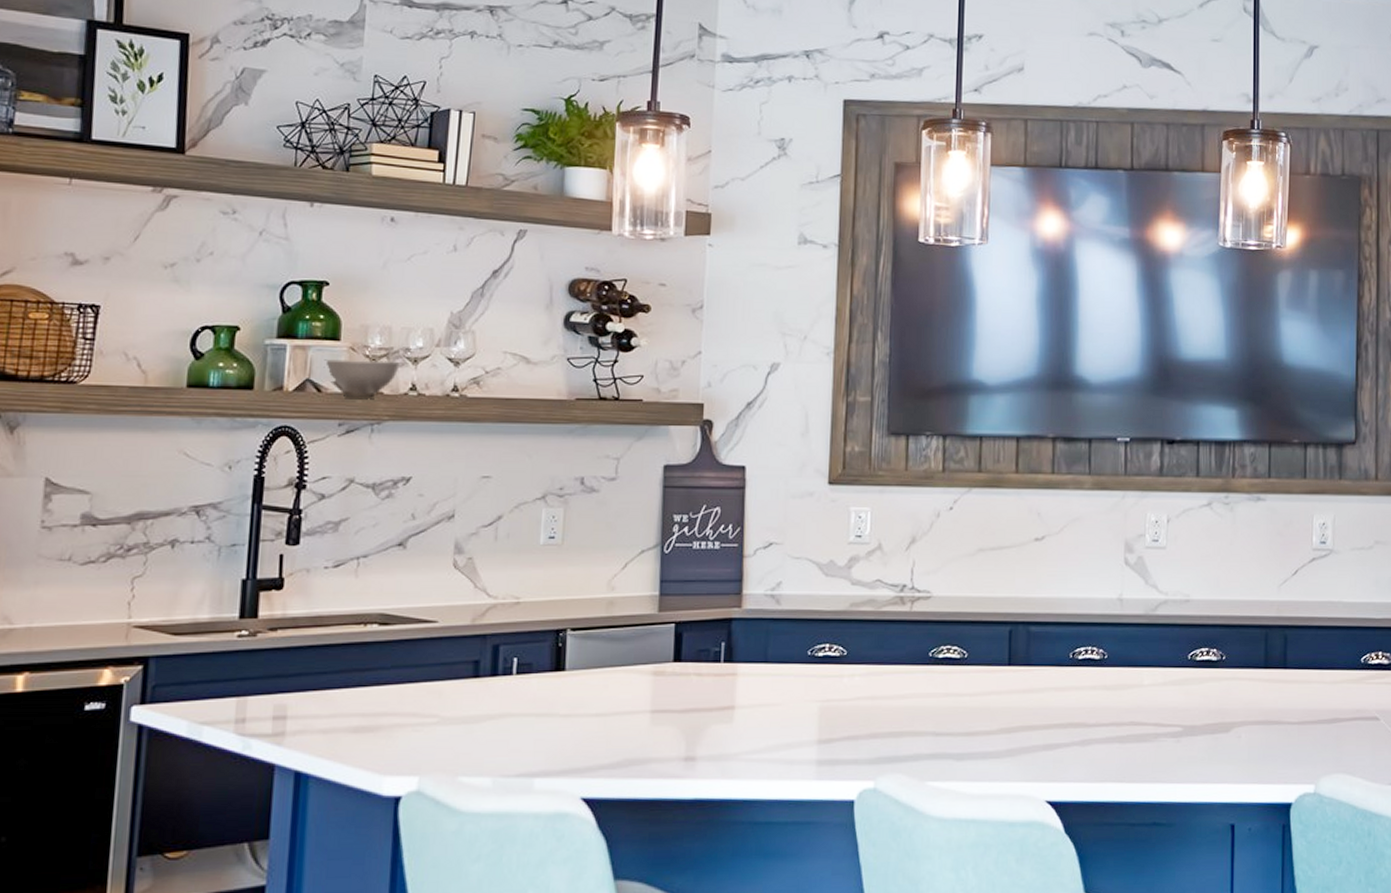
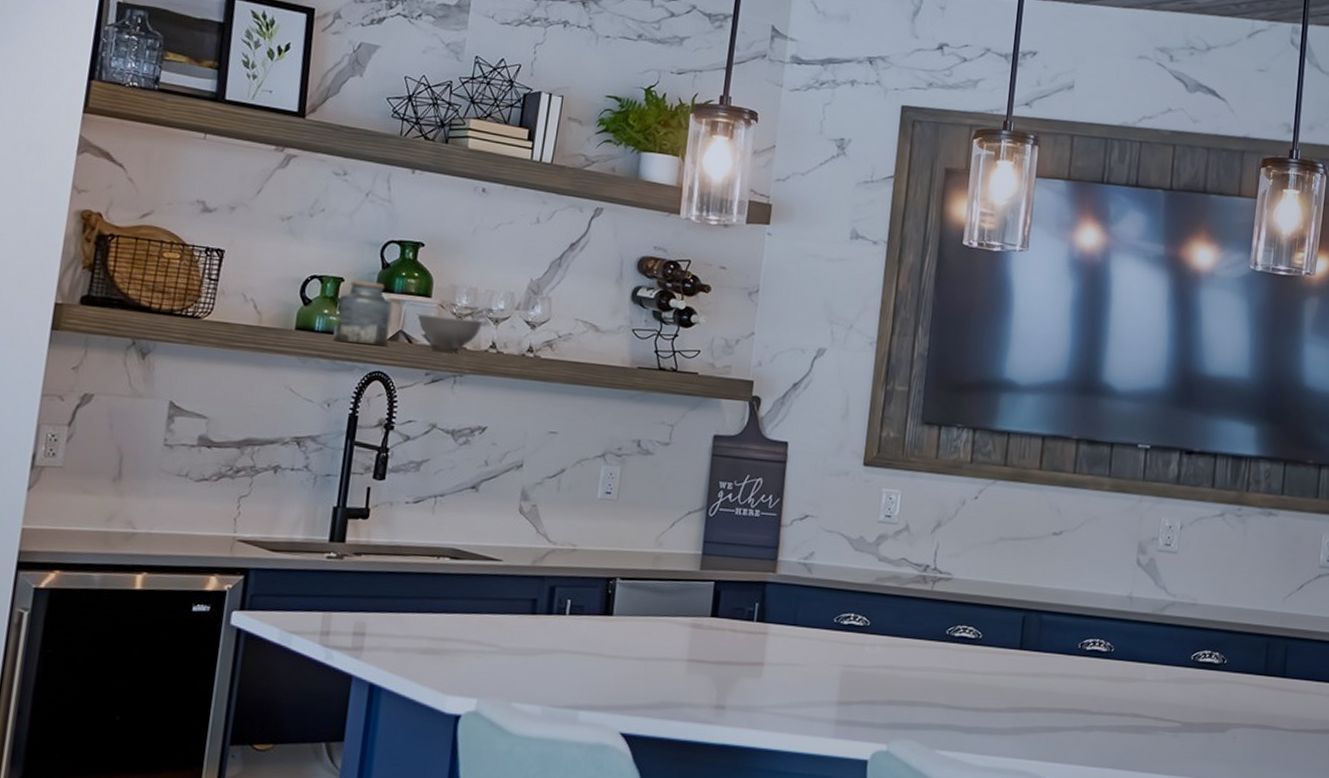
jar: none [231,328,296,398] -> present [333,280,392,347]

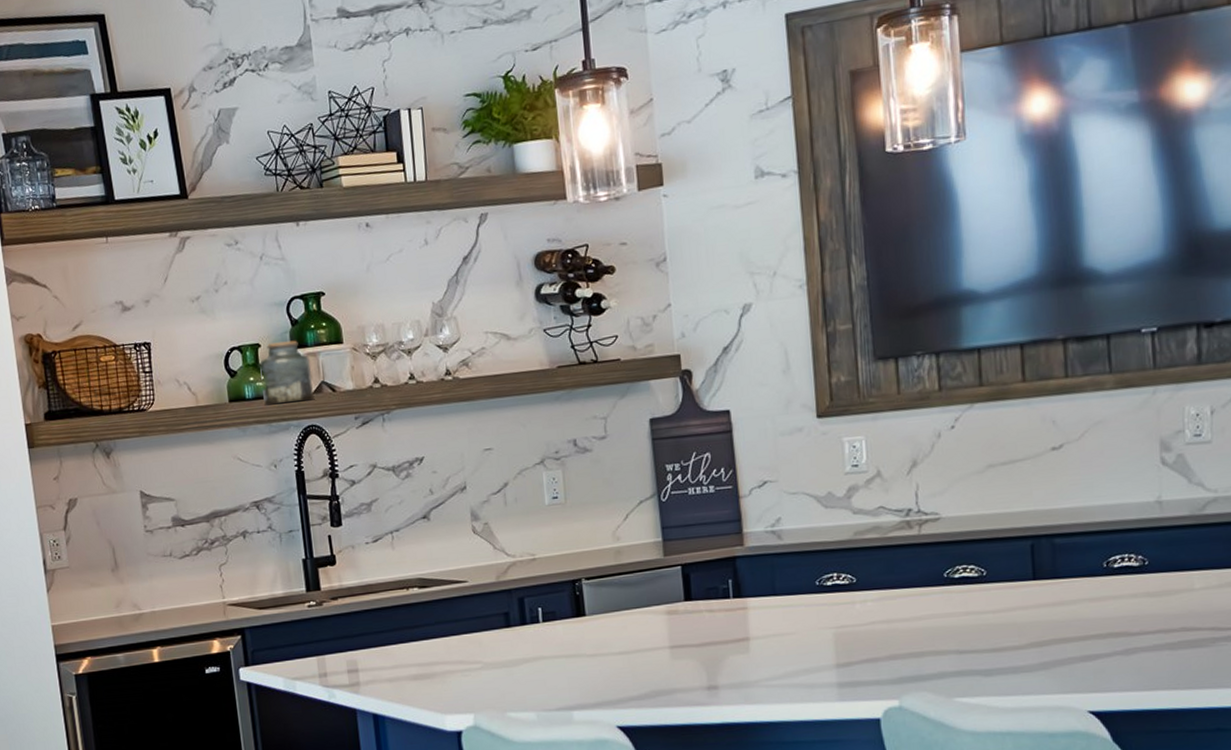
bowl: present [415,314,484,353] -> none [333,354,398,394]

